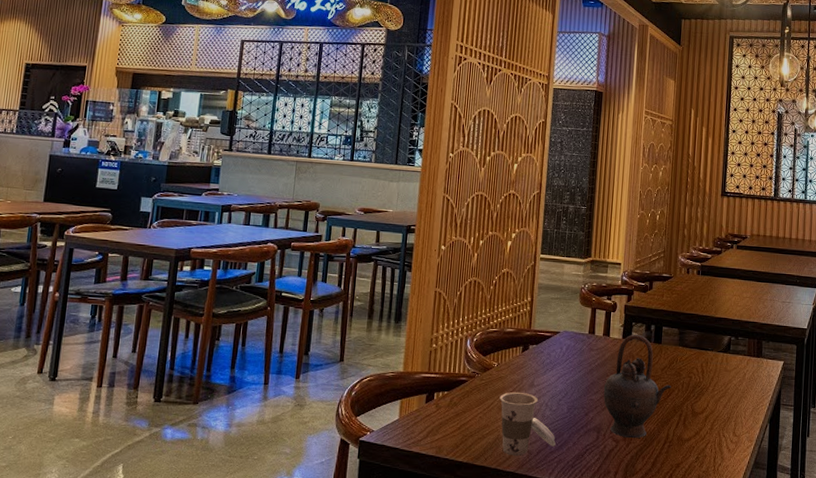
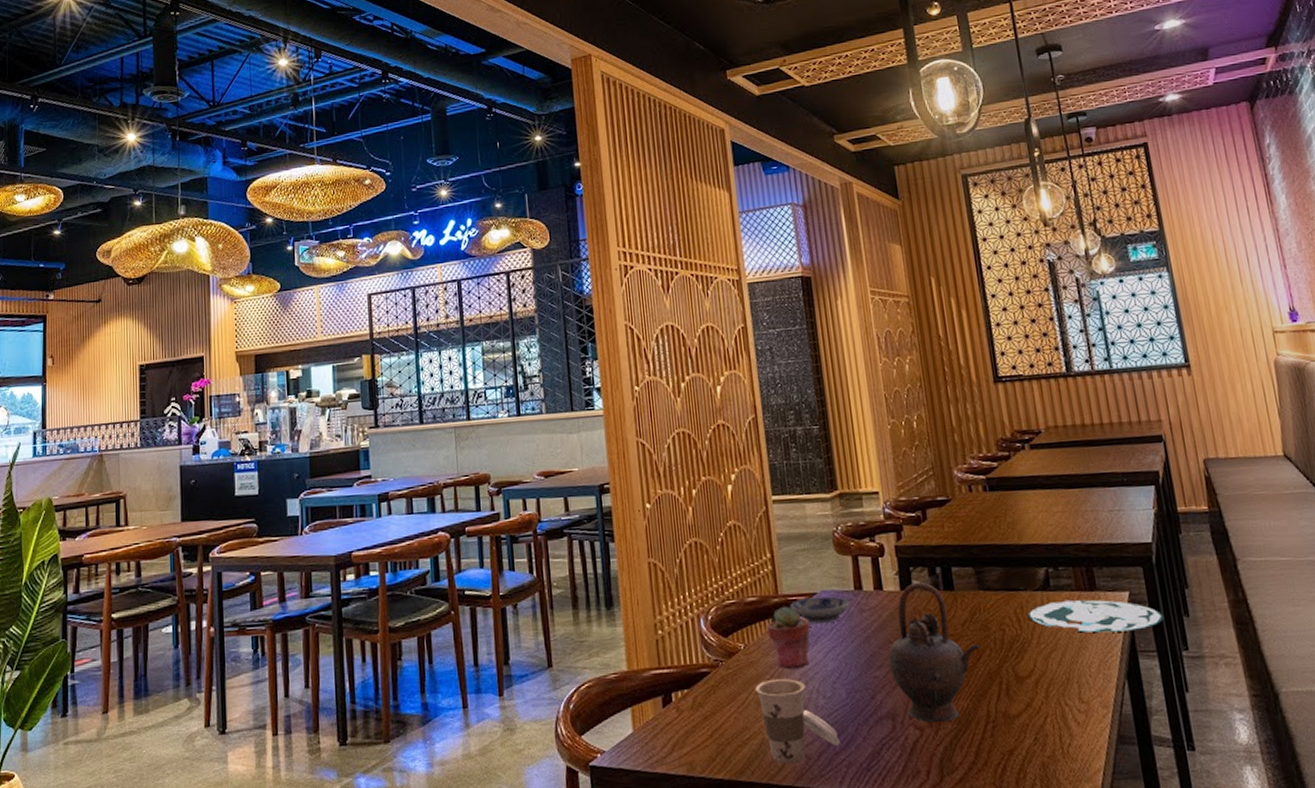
potted succulent: none [517,338,550,386] -> present [766,606,811,669]
bowl: none [538,334,584,355] -> present [790,596,850,624]
plate: none [710,361,803,390] -> present [1027,599,1163,633]

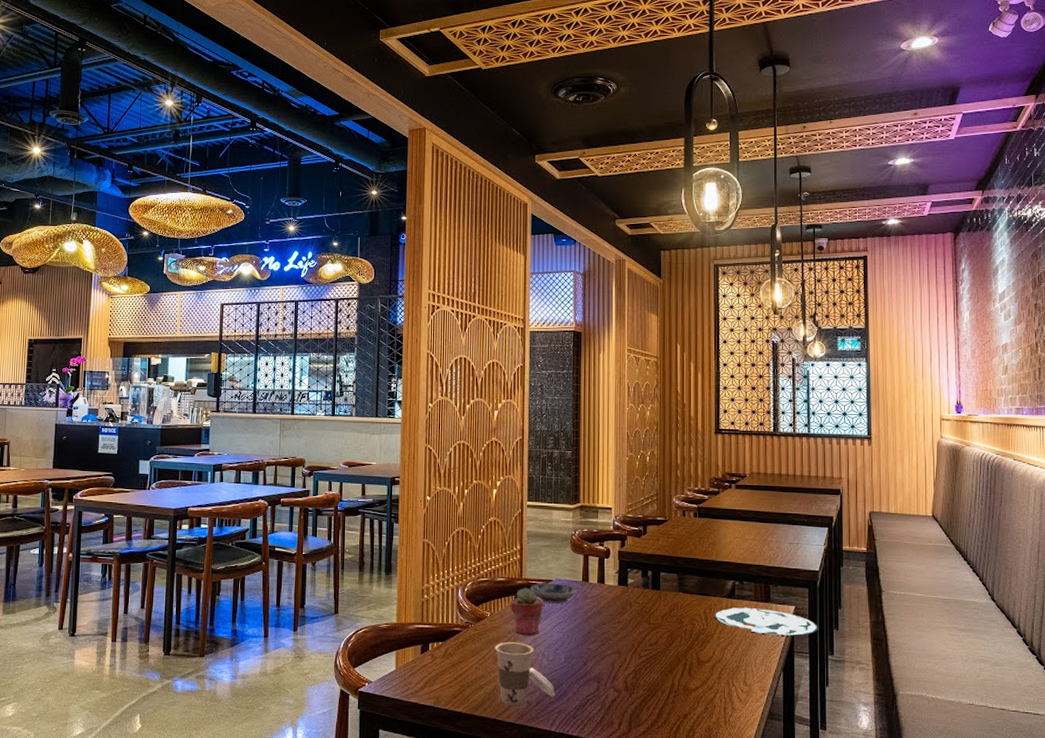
teapot: present [888,581,980,723] -> none [601,580,674,689]

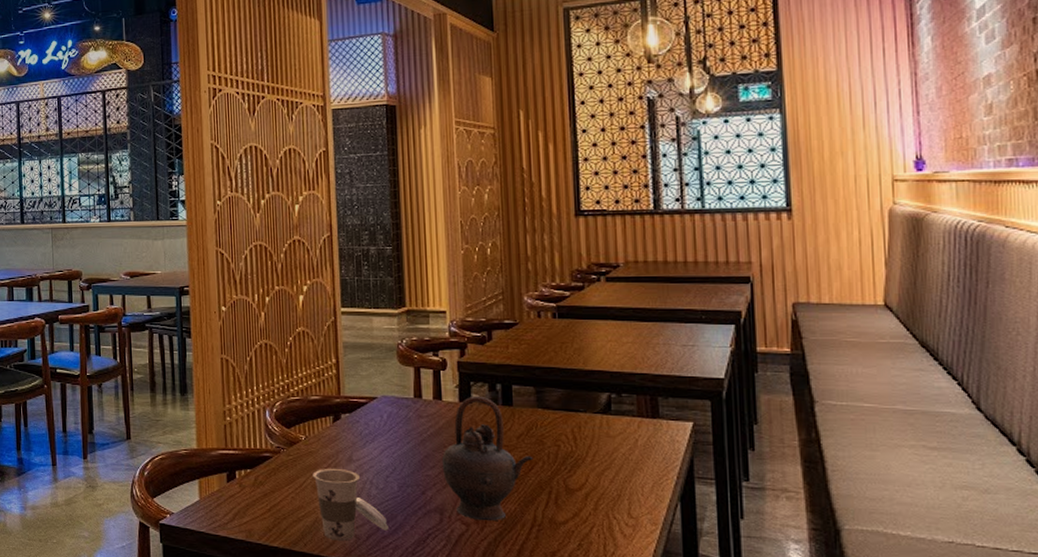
potted succulent: present [509,587,544,635] -> none [327,406,369,461]
bowl: present [530,583,577,604] -> none [351,401,409,424]
teapot: none [601,580,674,689] -> present [441,395,533,522]
plate: present [714,607,818,636] -> none [584,424,726,458]

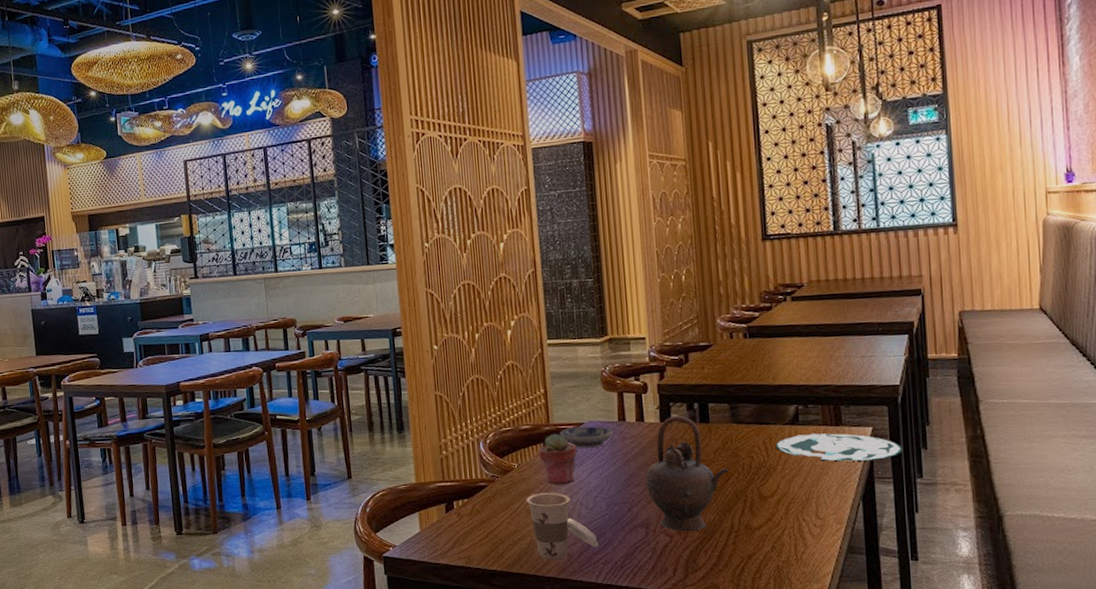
potted succulent: none [327,406,369,461] -> present [537,433,577,484]
bowl: none [351,401,409,424] -> present [559,426,614,448]
plate: none [584,424,726,458] -> present [775,433,902,462]

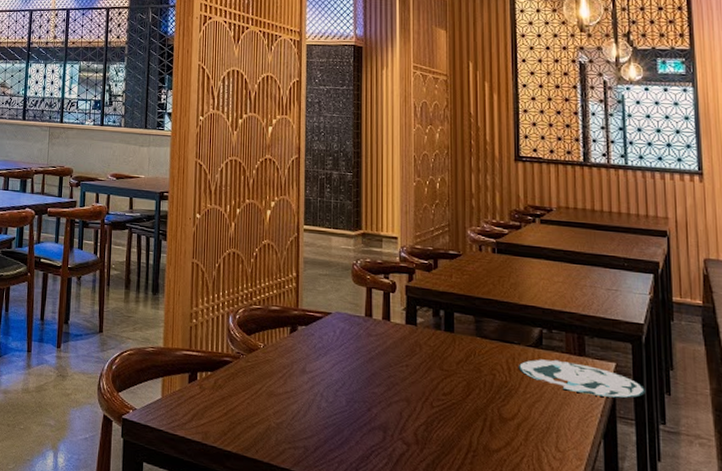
cup: present [526,493,599,560] -> none [268,377,335,451]
potted succulent: present [537,433,577,484] -> none [284,318,322,373]
bowl: present [559,426,614,448] -> none [307,315,360,340]
teapot: present [645,415,729,532] -> none [387,319,471,444]

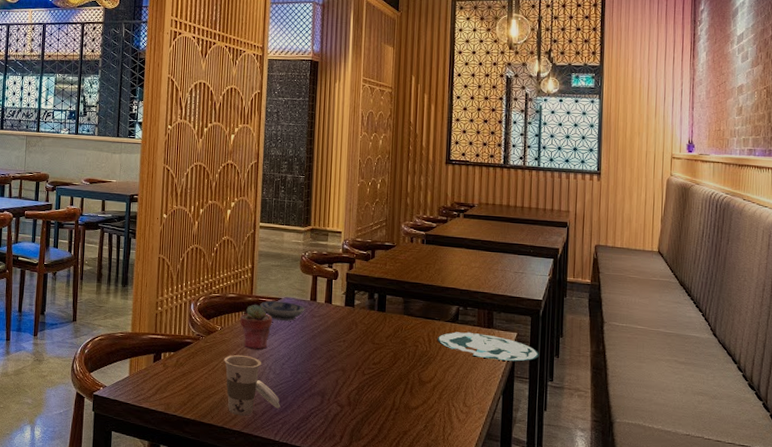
cup: none [268,377,335,451] -> present [224,355,280,416]
potted succulent: none [284,318,322,373] -> present [239,304,272,350]
bowl: none [307,315,360,340] -> present [260,300,305,321]

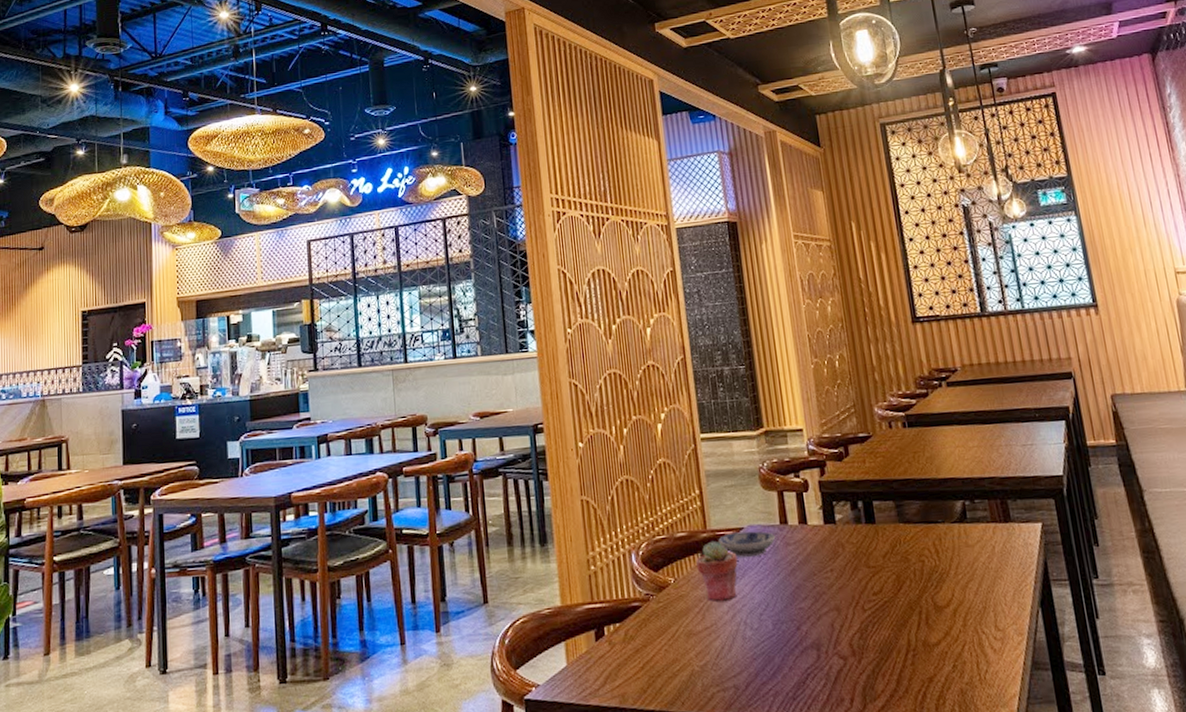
cup: present [224,355,280,416] -> none [685,611,767,694]
plate: present [437,331,539,362] -> none [945,531,1074,563]

